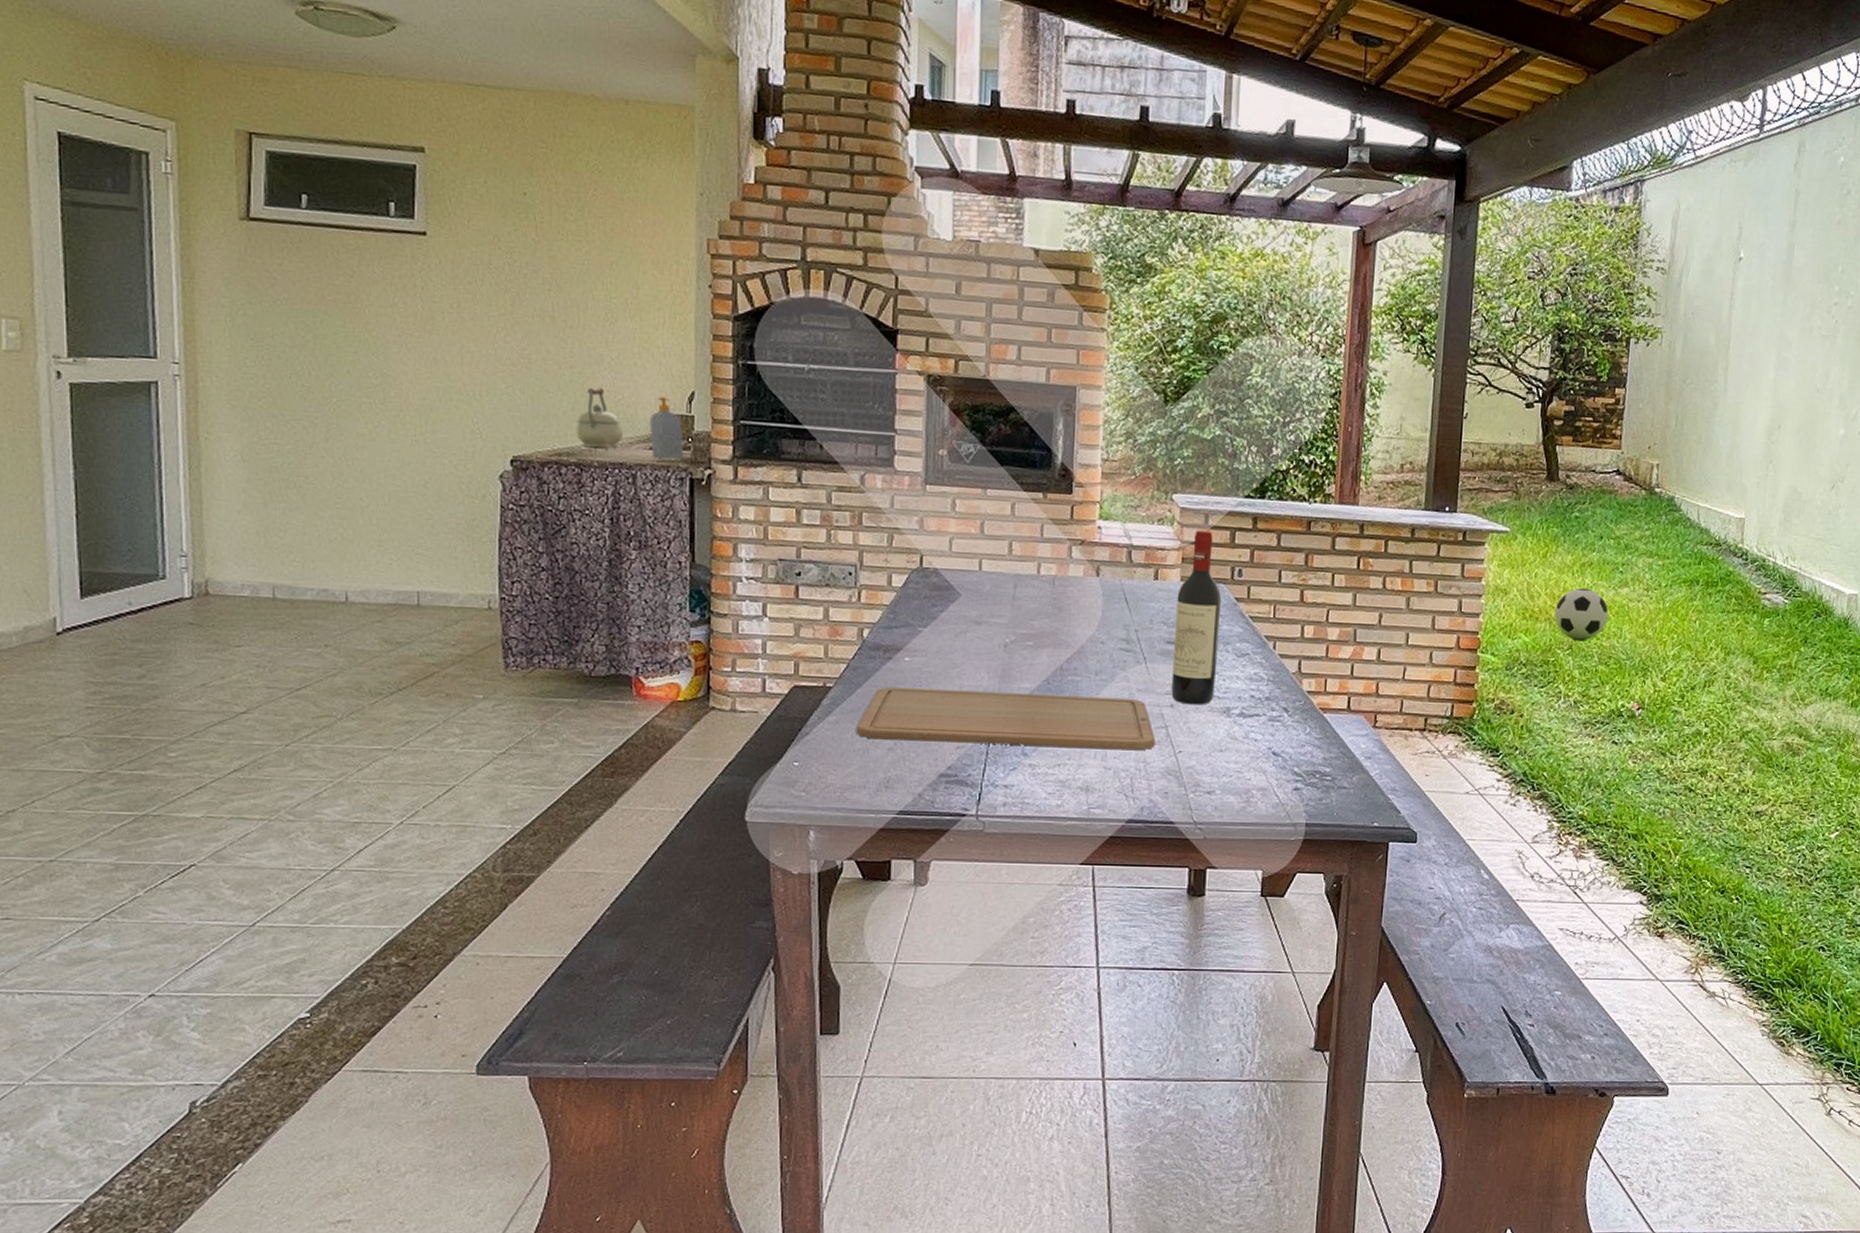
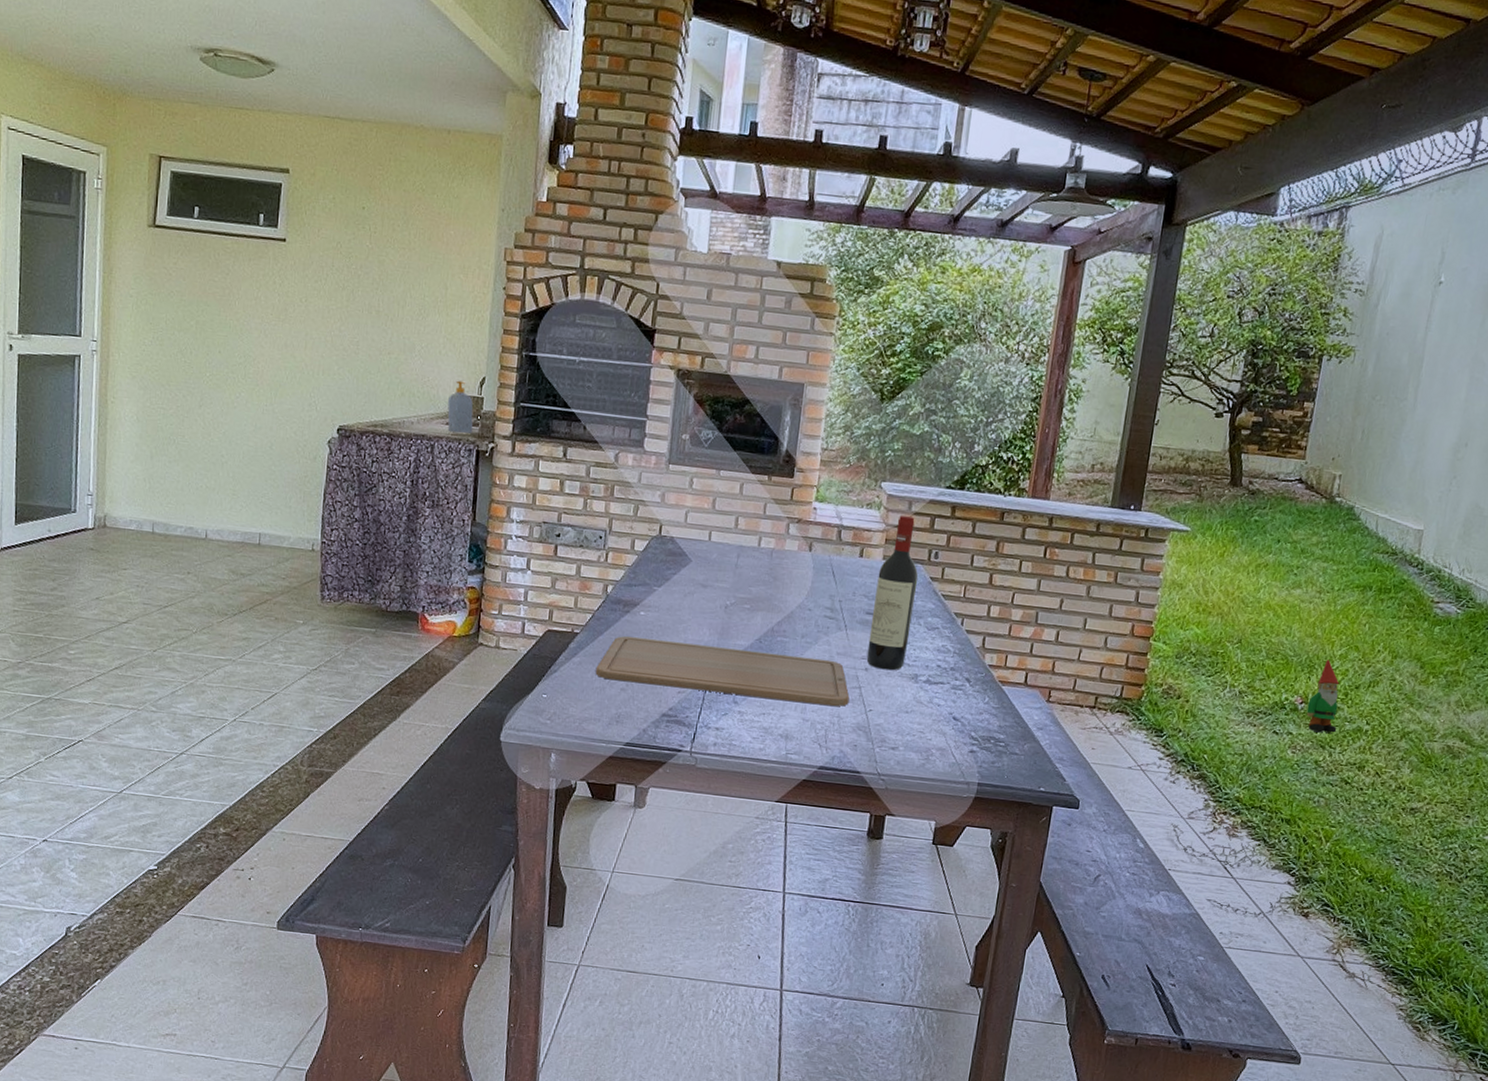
kettle: present [576,387,622,448] -> none [389,370,426,422]
soccer ball: present [1554,587,1609,641] -> none [1226,586,1280,637]
garden gnome: none [1644,660,1676,739] -> present [1306,659,1340,733]

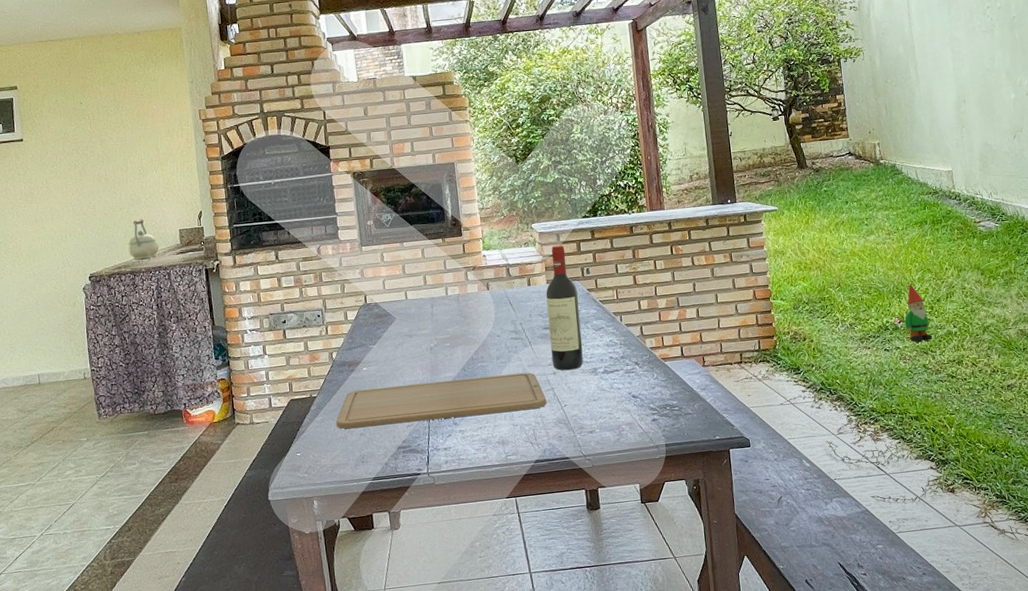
kettle: none [389,370,426,422] -> present [128,219,159,260]
soap bottle: present [447,380,474,434] -> none [175,218,200,260]

